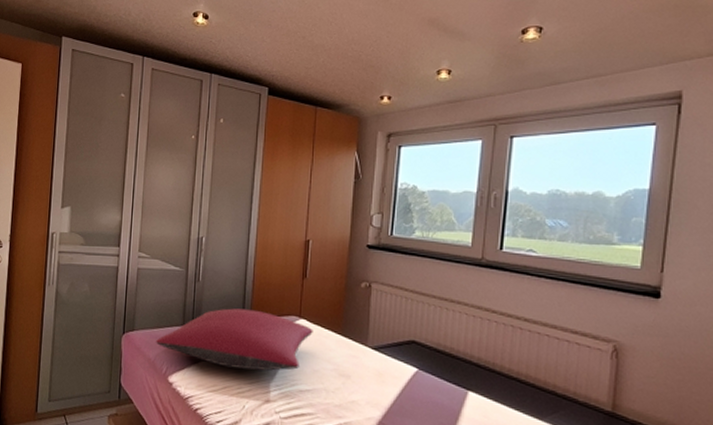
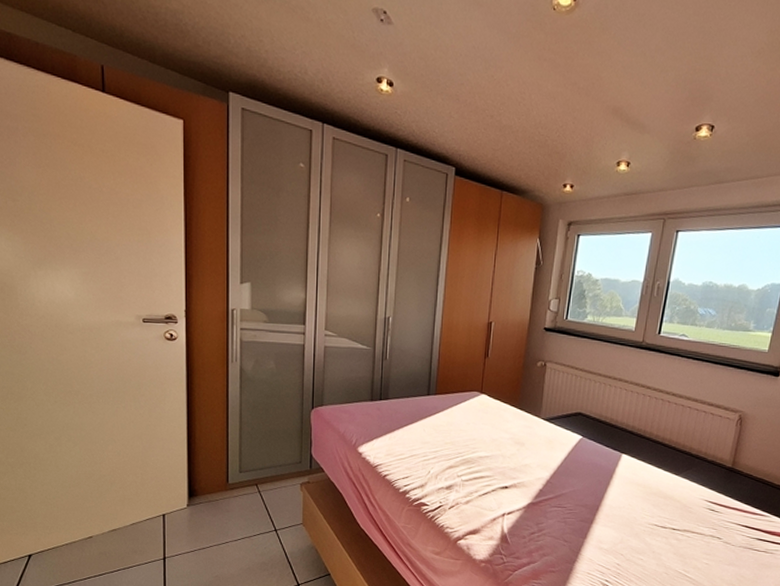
pillow: present [155,308,313,371] -> none [344,384,493,441]

